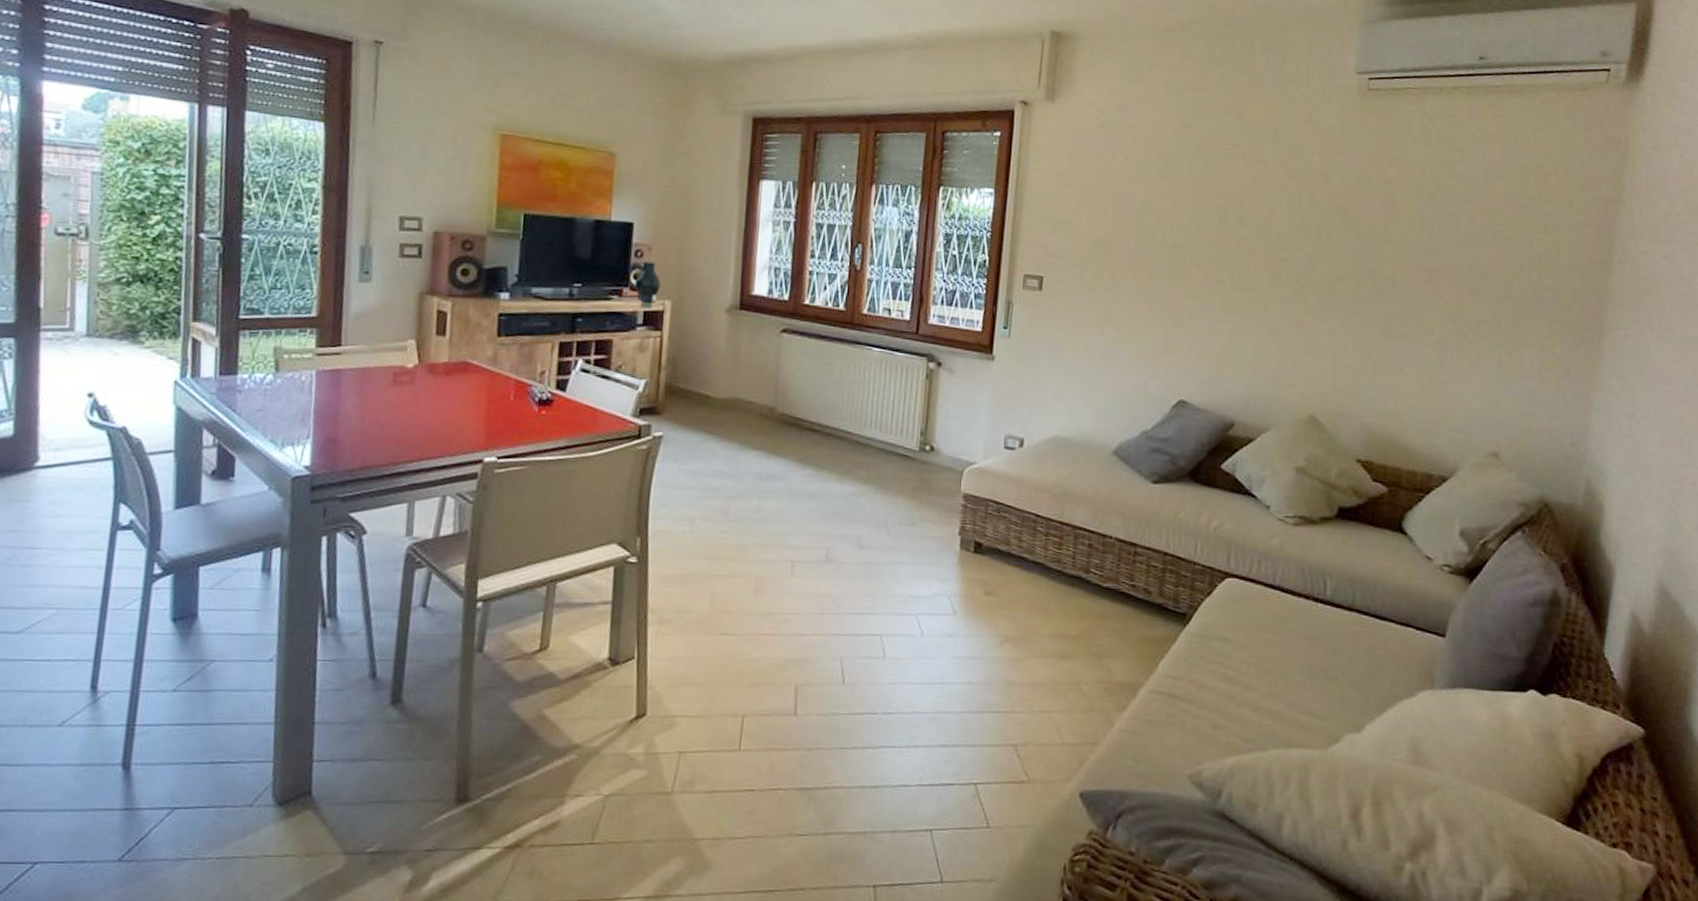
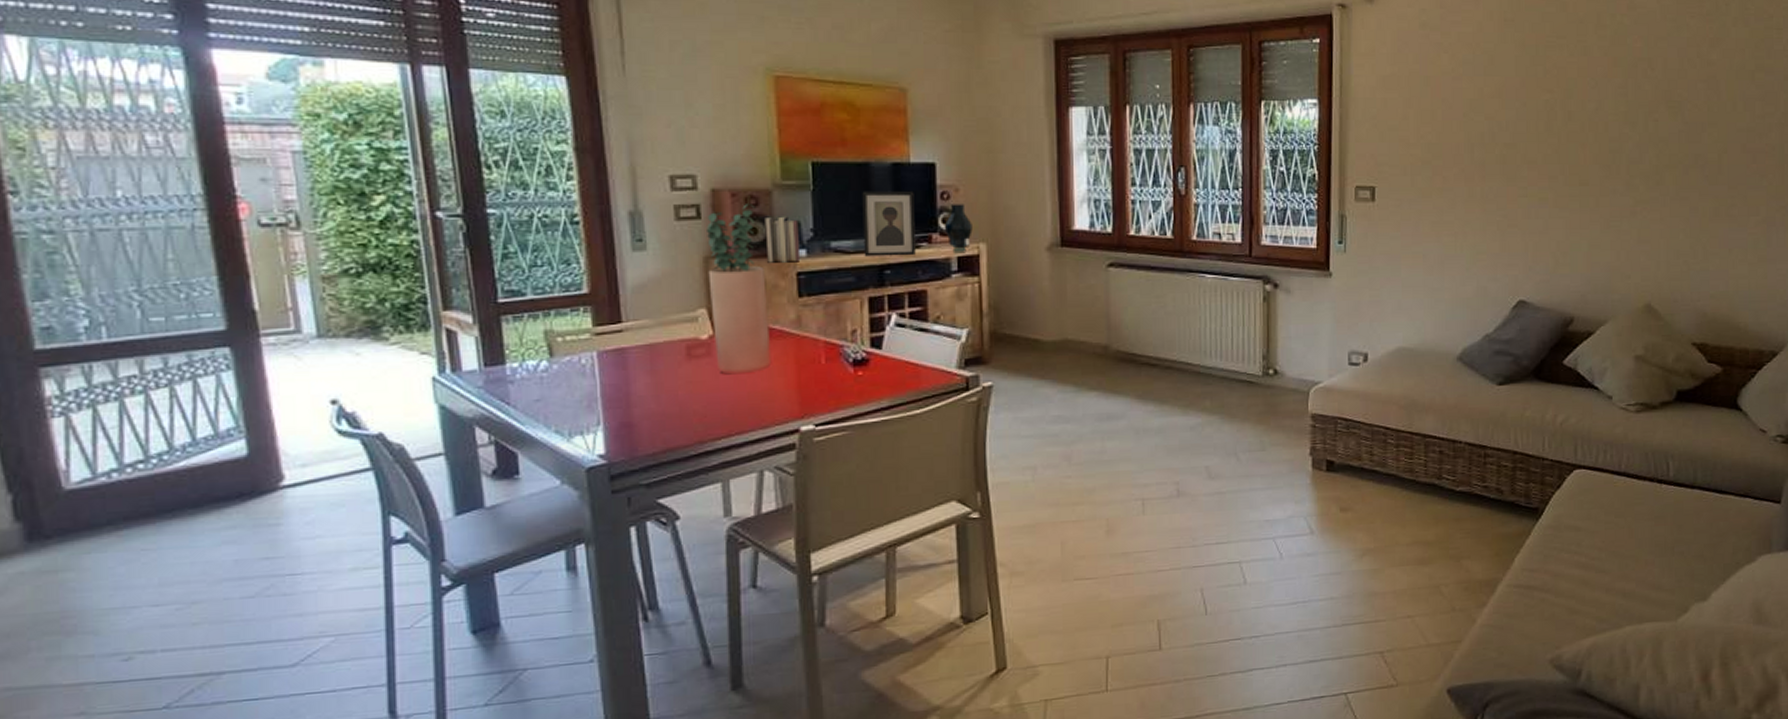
vase: none [417,239,471,404] -> present [707,194,772,375]
books: none [474,260,506,304] -> present [765,216,801,263]
picture frame: none [560,243,612,307] -> present [862,191,916,257]

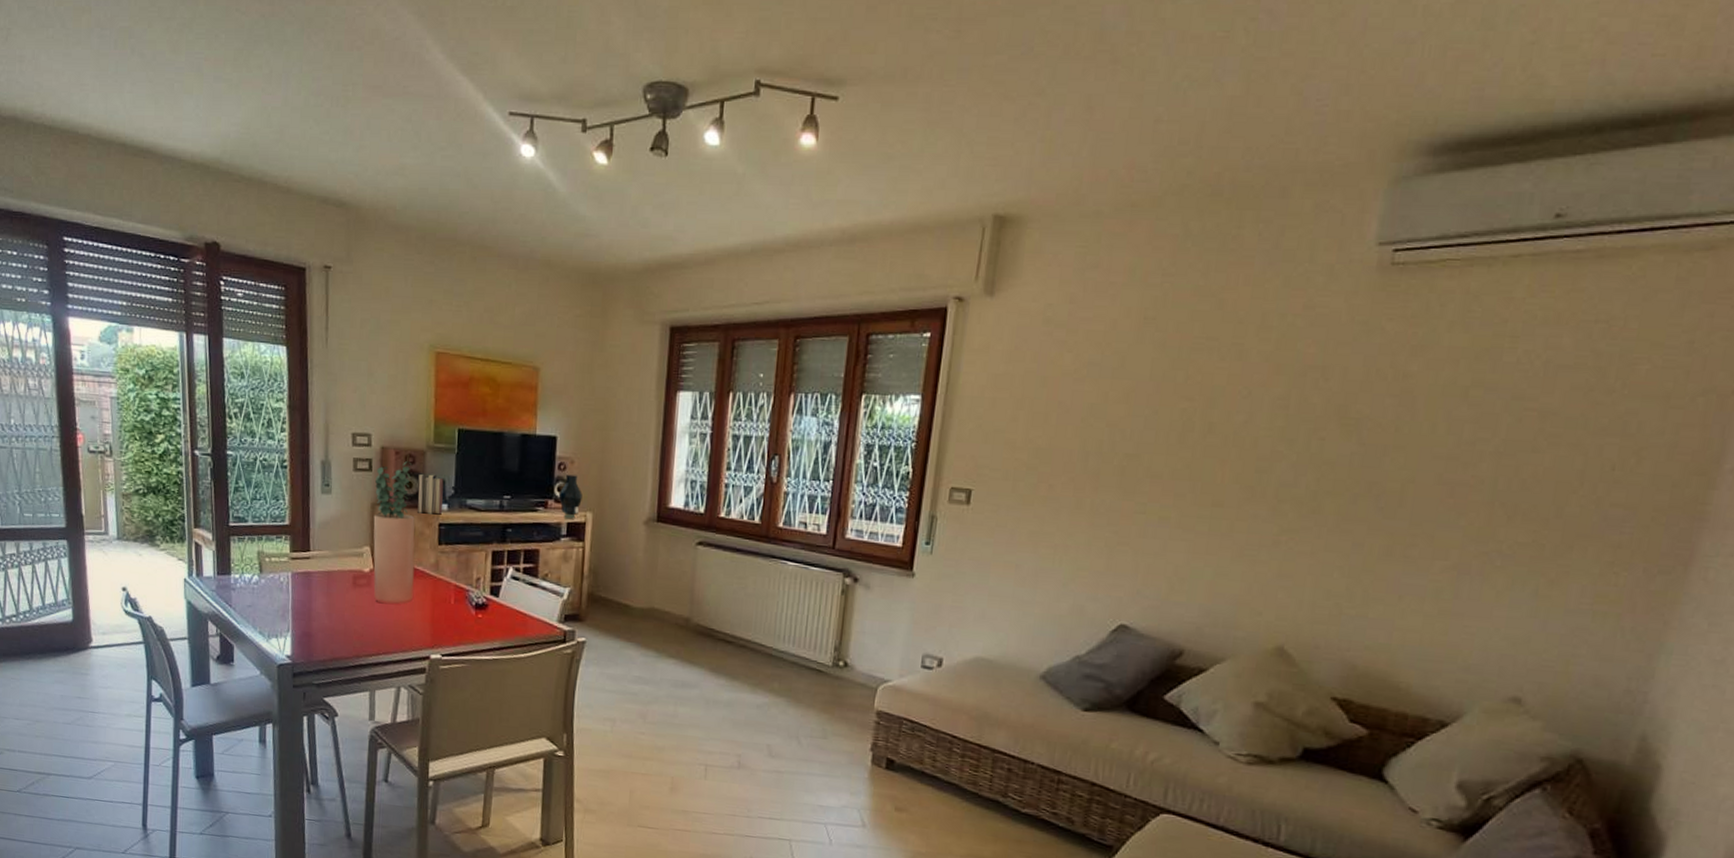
picture frame: present [862,191,916,257] -> none [492,457,537,518]

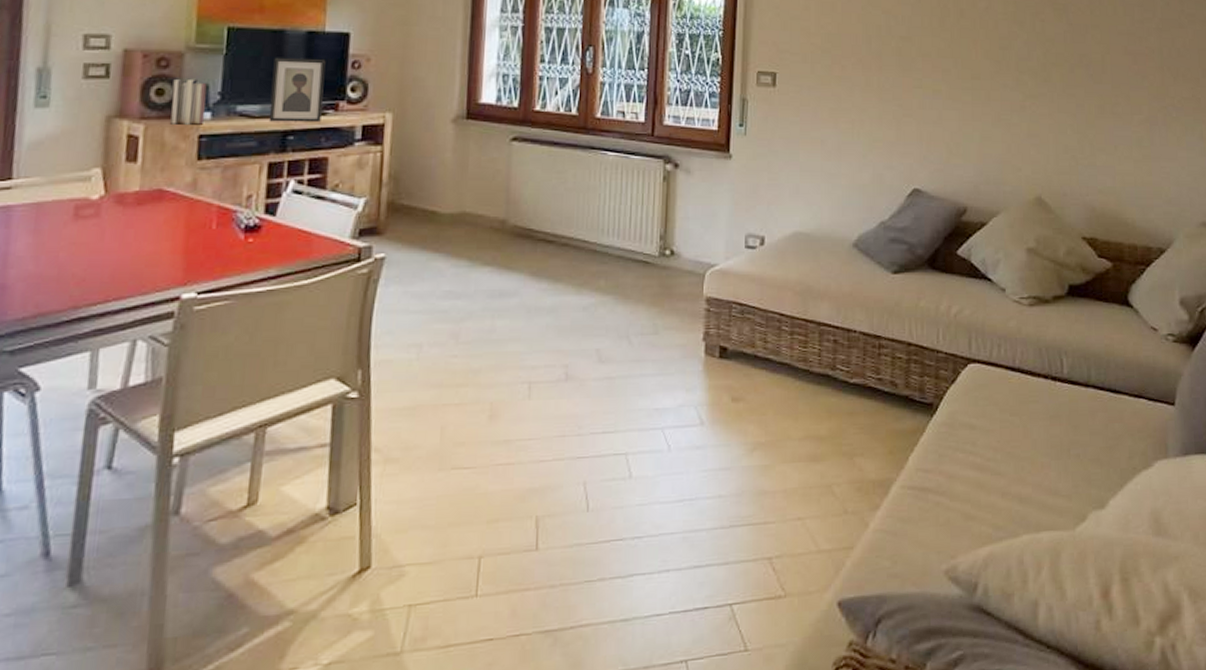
vase: present [373,453,416,605] -> none [103,56,167,237]
picture frame: none [492,457,537,518] -> present [268,57,326,123]
vase: present [558,474,583,519] -> none [351,73,381,121]

